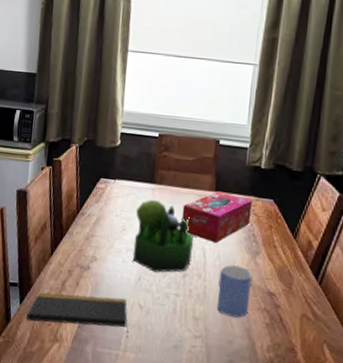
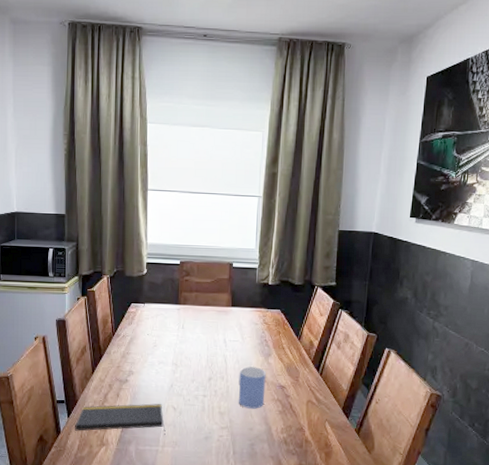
plant: present [132,200,193,273] -> none [164,319,216,379]
tissue box: present [182,191,252,244] -> none [204,307,263,350]

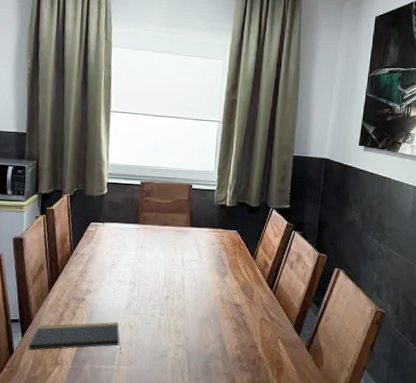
mug: present [238,366,266,409] -> none [194,285,222,327]

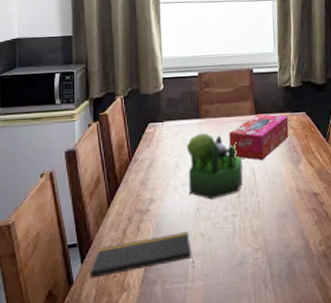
plant: none [122,238,173,298] -> present [186,134,244,200]
tissue box: none [163,227,220,269] -> present [229,114,289,161]

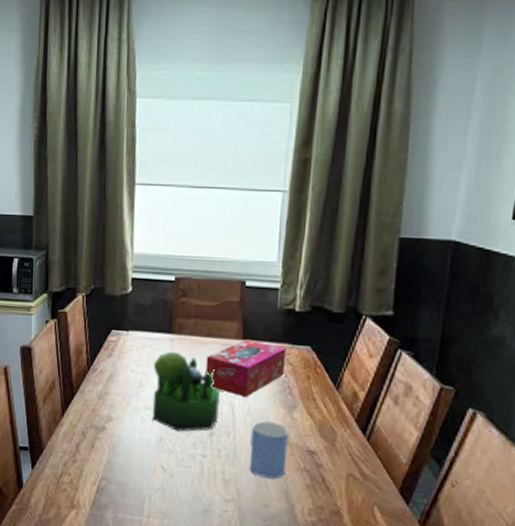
notepad: present [90,232,193,279] -> none [40,456,151,502]
mug: none [269,176,299,223] -> present [249,421,289,479]

